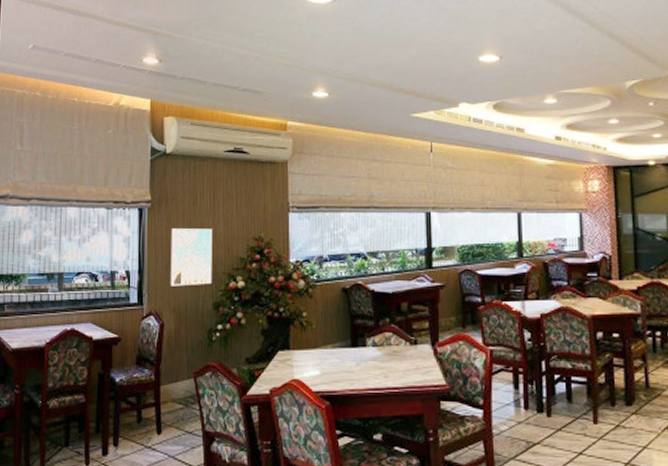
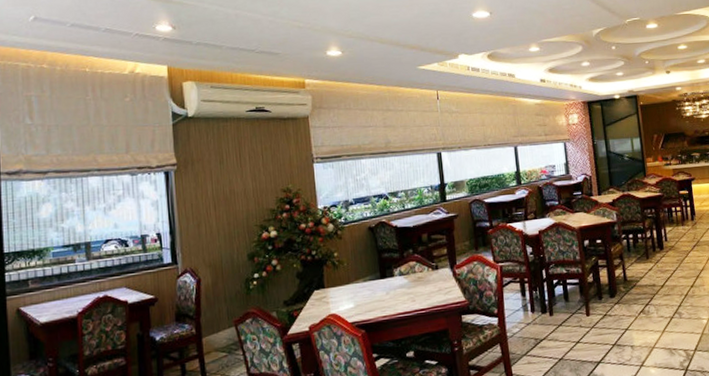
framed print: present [170,228,213,286] -> none [200,185,245,243]

